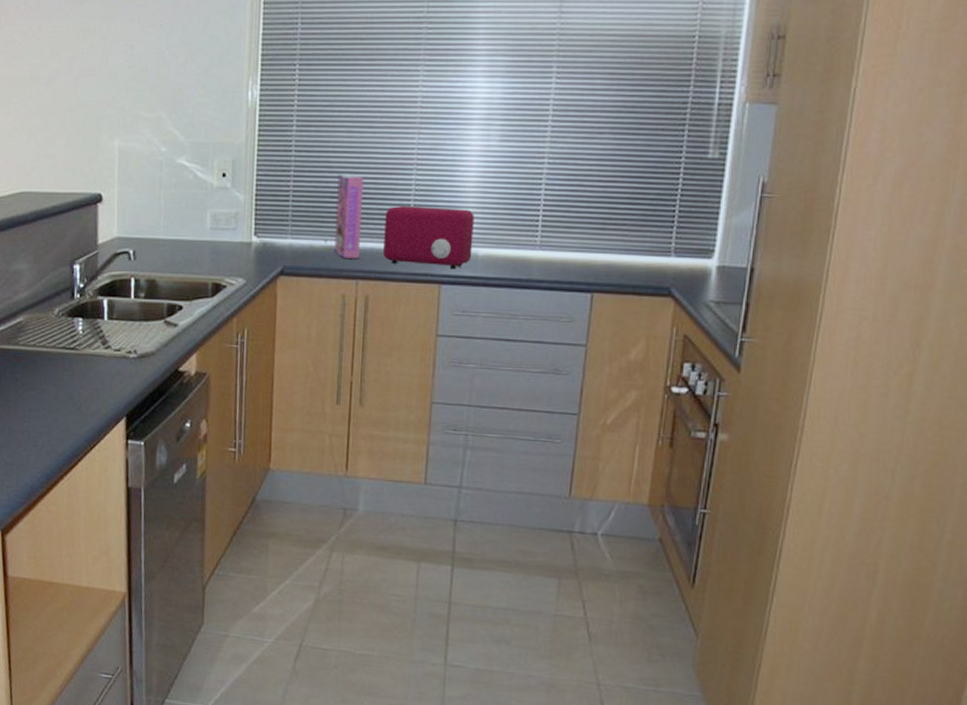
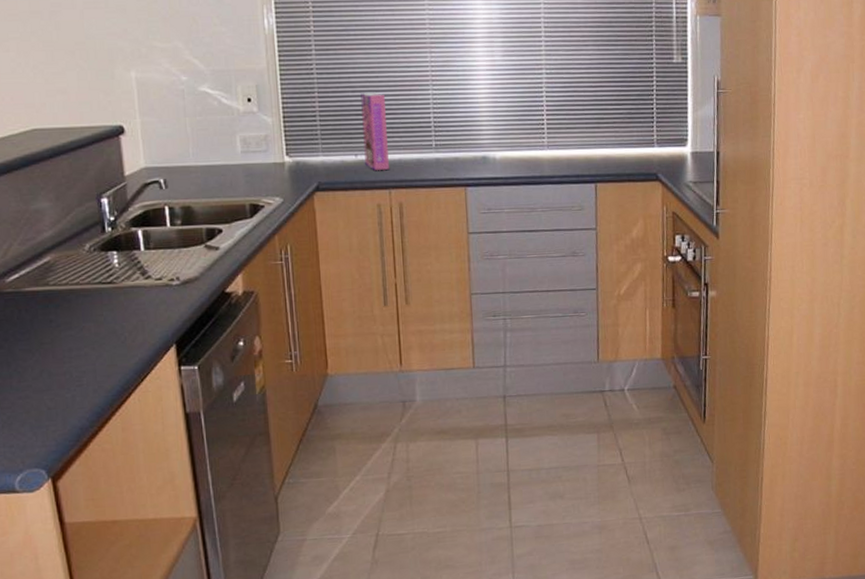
toaster: present [383,205,474,270] -> none [409,118,491,173]

